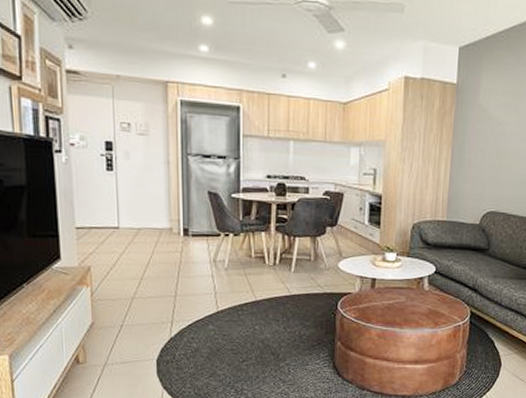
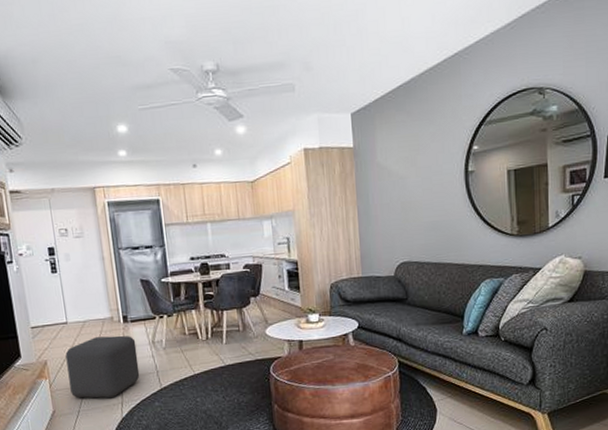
cube: none [113,248,196,316] -> present [65,335,140,399]

